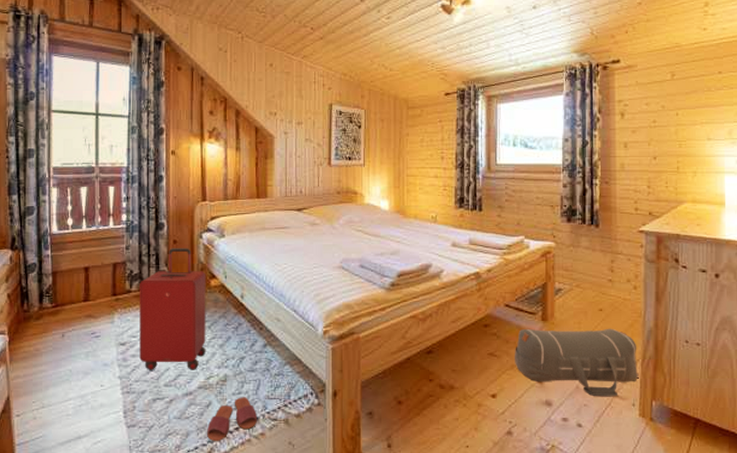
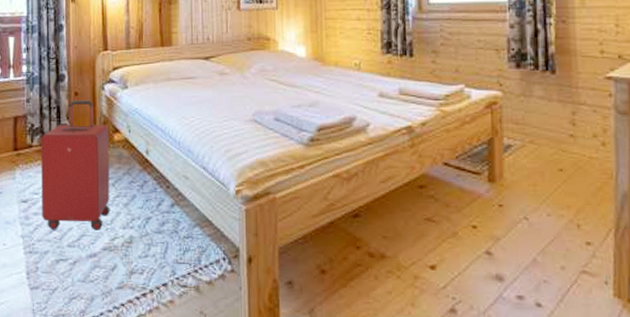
slippers: present [207,397,257,442] -> none [113,260,165,309]
duffel bag: present [514,328,638,397] -> none [455,190,611,273]

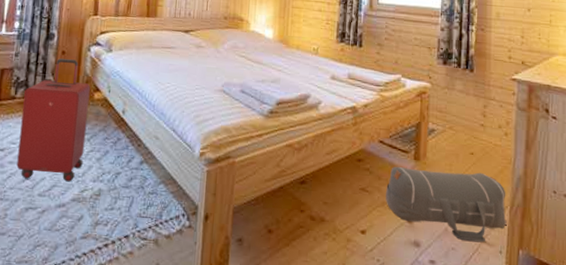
duffel bag: none [455,190,611,273] -> present [385,166,506,243]

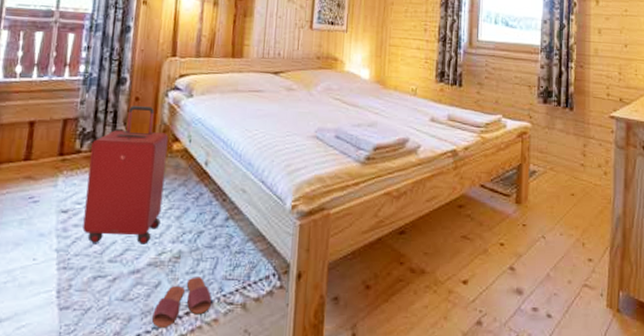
slippers: none [75,213,127,258] -> present [152,277,212,329]
duffel bag: present [385,166,506,243] -> none [487,211,606,286]

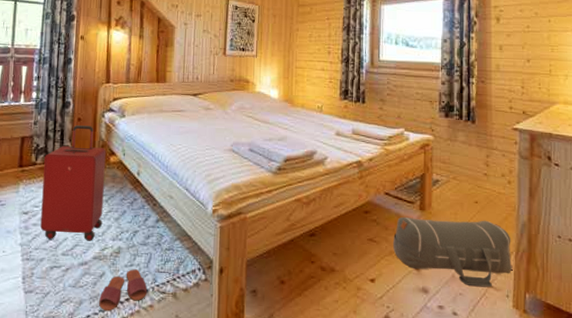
duffel bag: none [487,211,606,286] -> present [392,216,512,288]

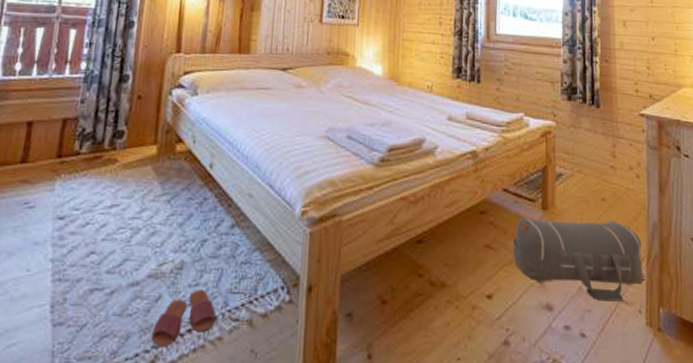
suitcase: present [40,125,106,241] -> none [80,104,172,254]

